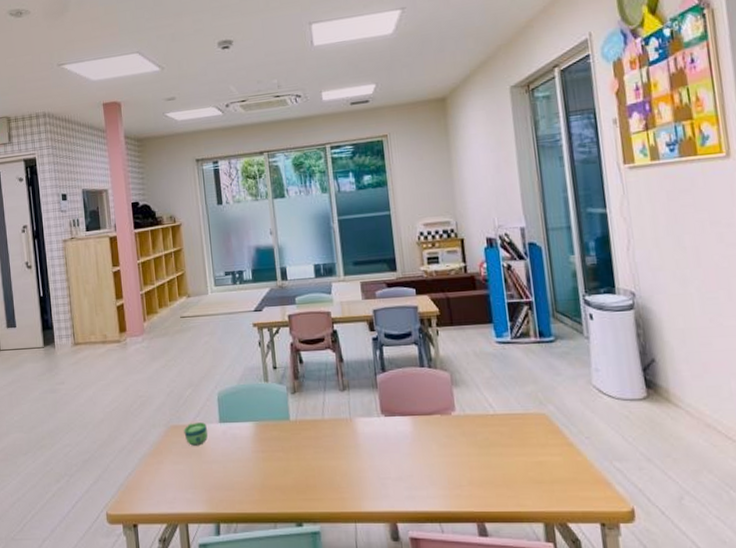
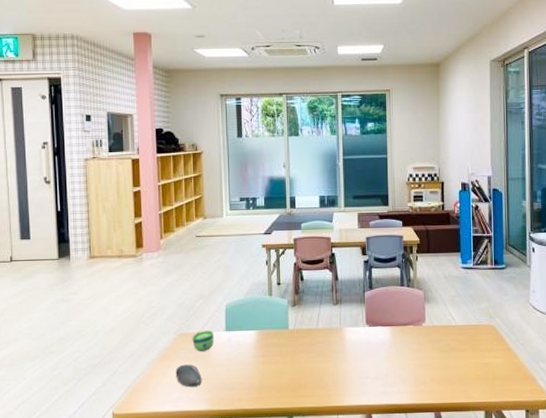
oval tray: none [169,460,198,487] -> present [176,364,202,388]

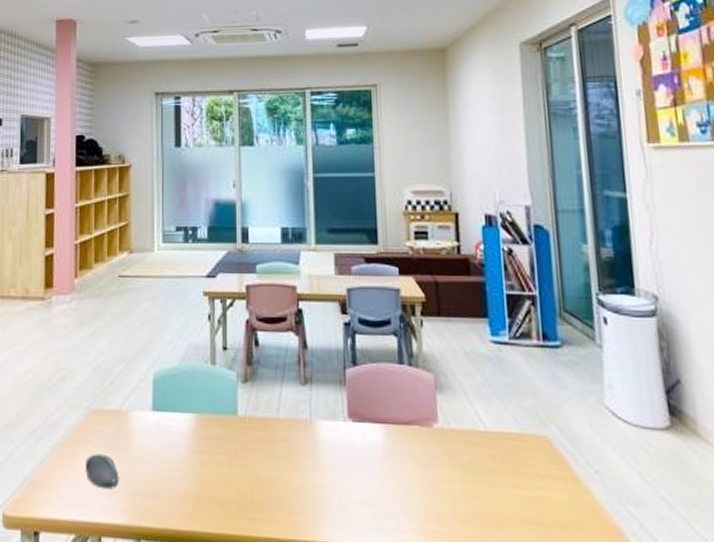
cup: present [192,331,215,351] -> none [108,408,138,438]

